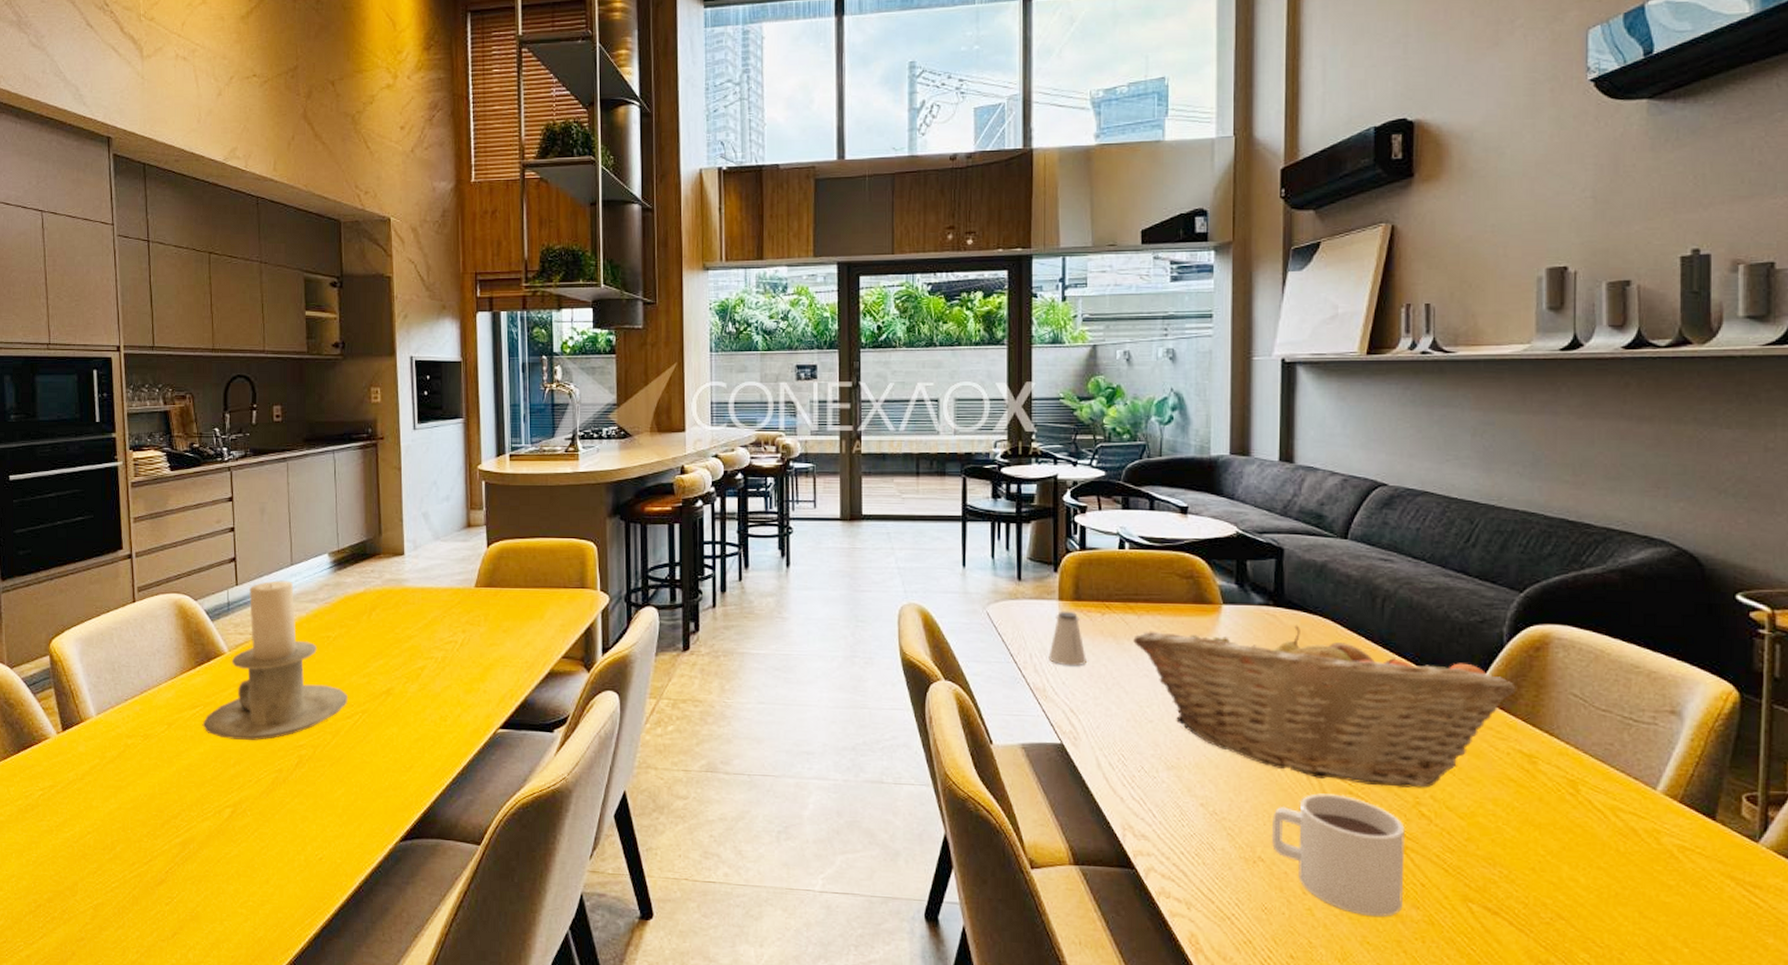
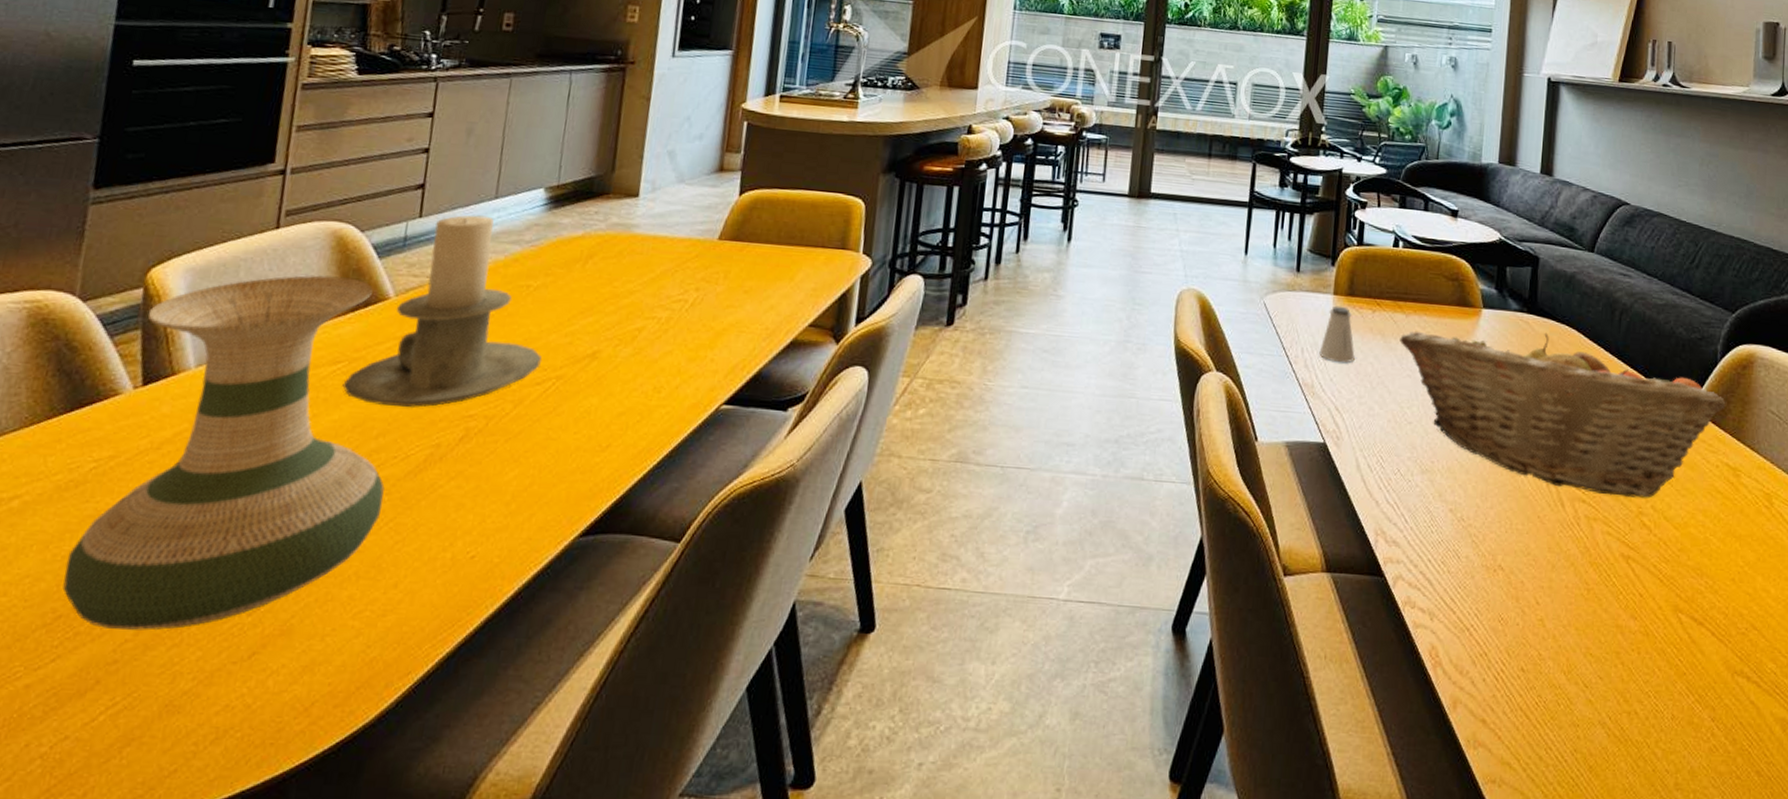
vase: none [36,638,247,916] -> present [62,275,385,630]
mug: present [1271,793,1405,917] -> none [1511,501,1628,628]

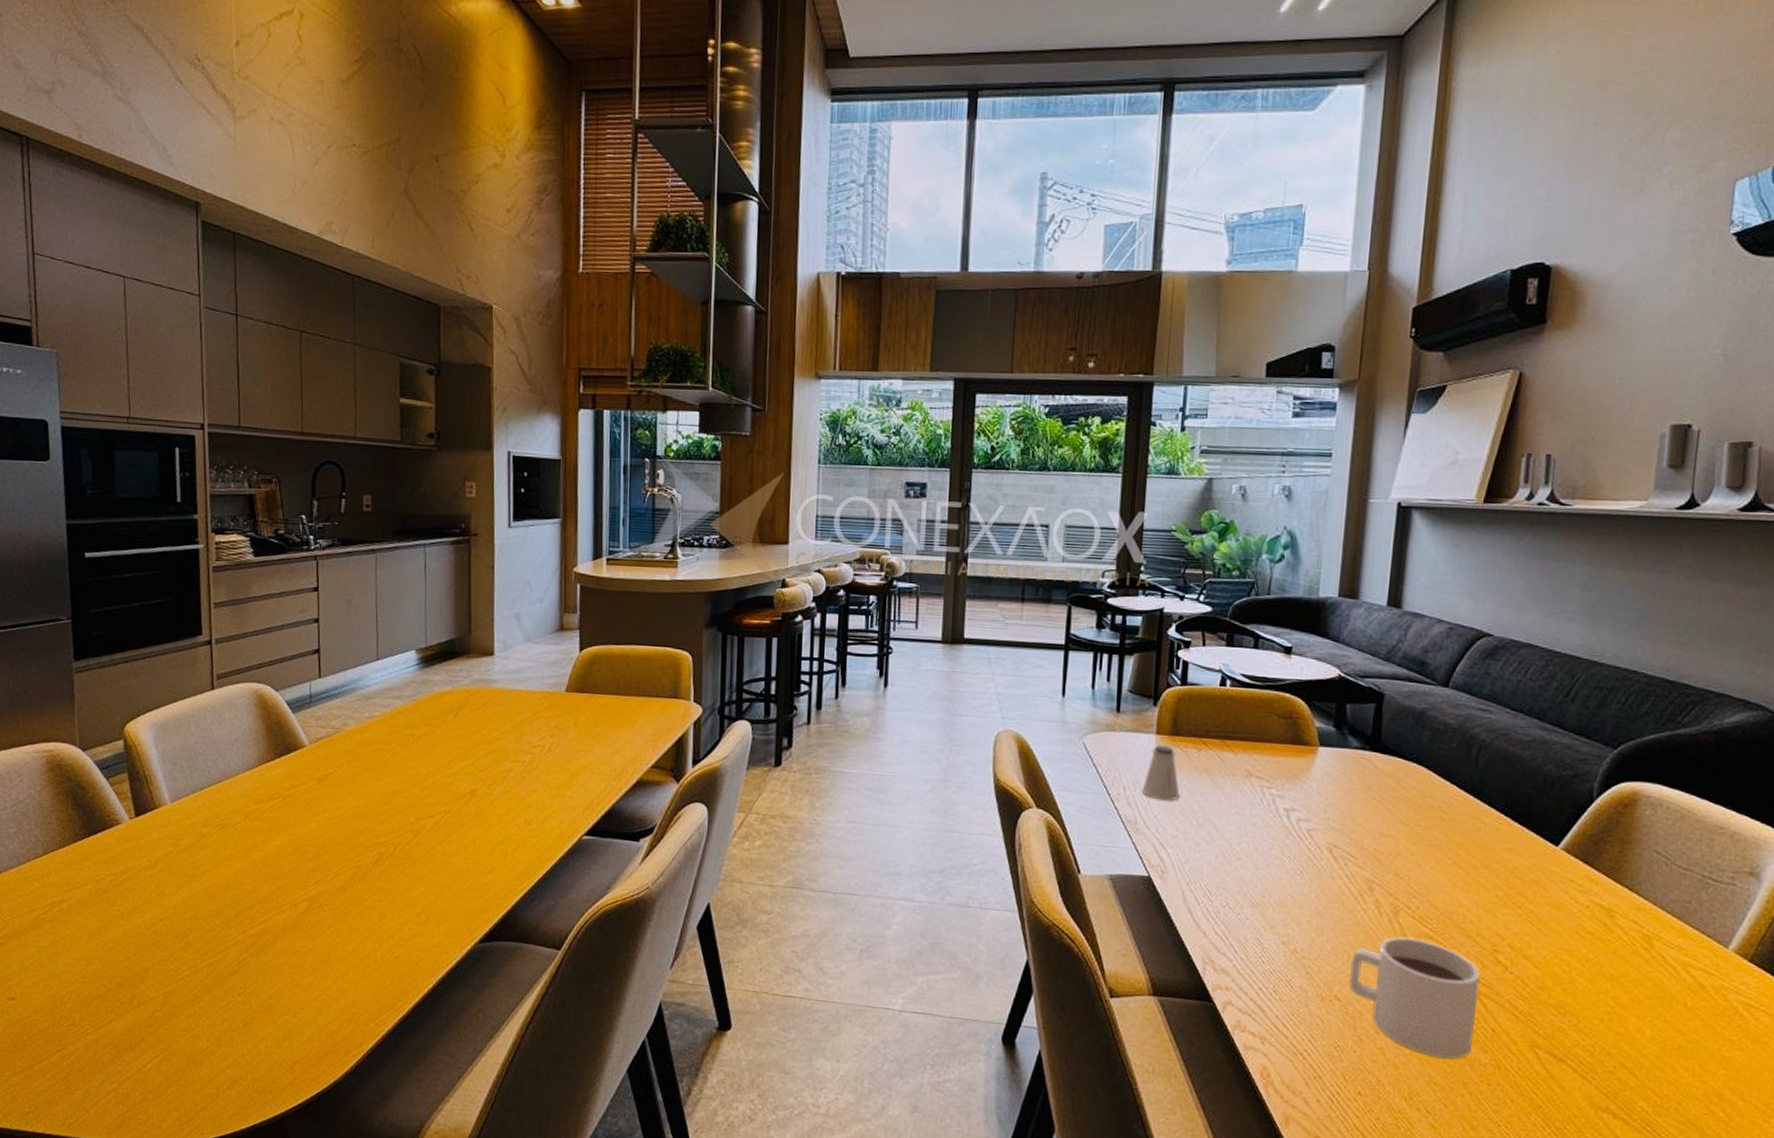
vase: present [62,275,385,630] -> none [106,728,324,1003]
candle holder: present [342,215,542,407] -> none [280,674,431,836]
fruit basket: present [1400,331,1726,498] -> none [1228,770,1601,937]
mug: none [1511,501,1628,628] -> present [1349,937,1480,1059]

